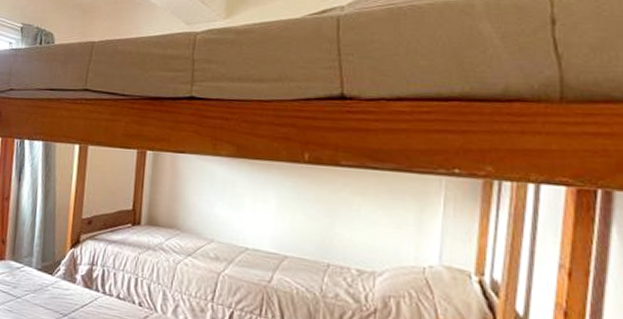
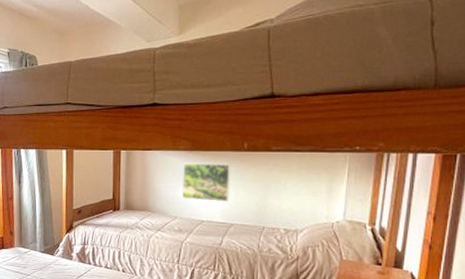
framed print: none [220,172,287,226] -> present [181,162,231,201]

